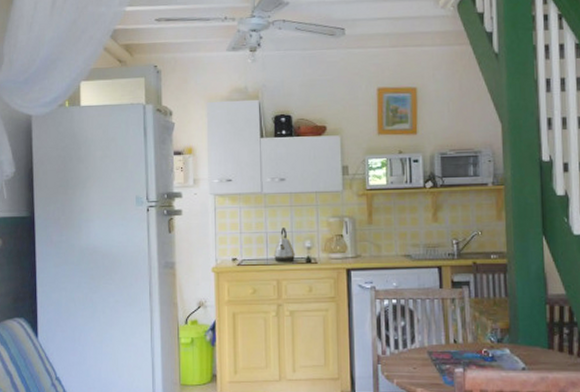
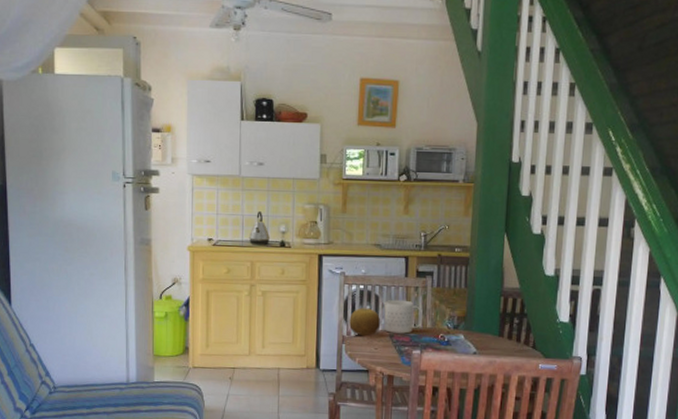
fruit: none [384,324,418,355] -> present [349,308,381,337]
mug: none [420,313,463,350] -> present [384,299,423,334]

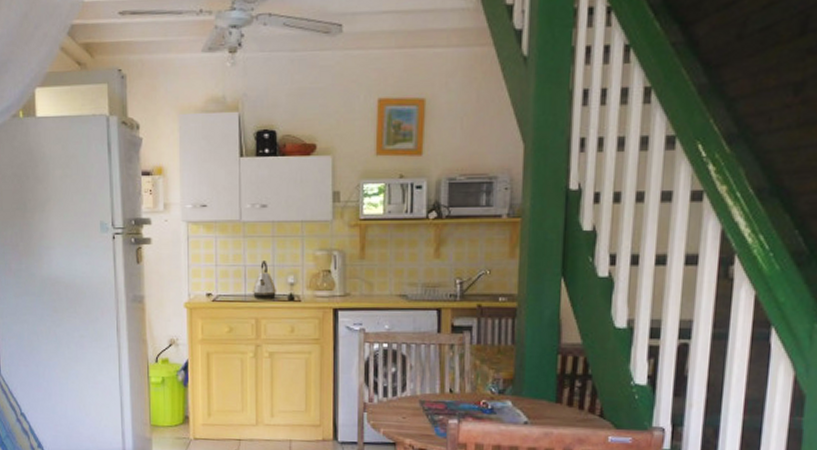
fruit: present [349,308,381,337] -> none [371,370,410,404]
mug: present [384,299,423,334] -> none [413,360,461,400]

